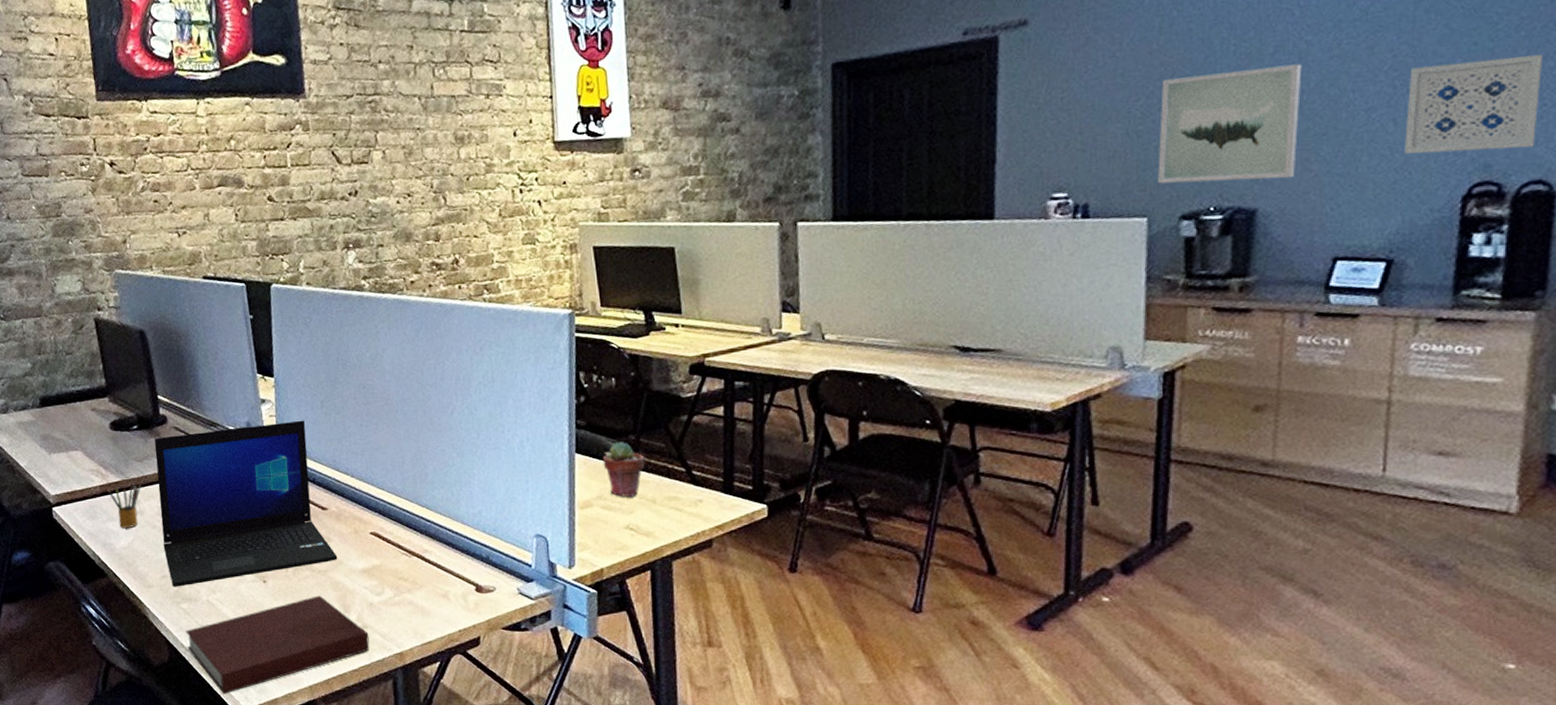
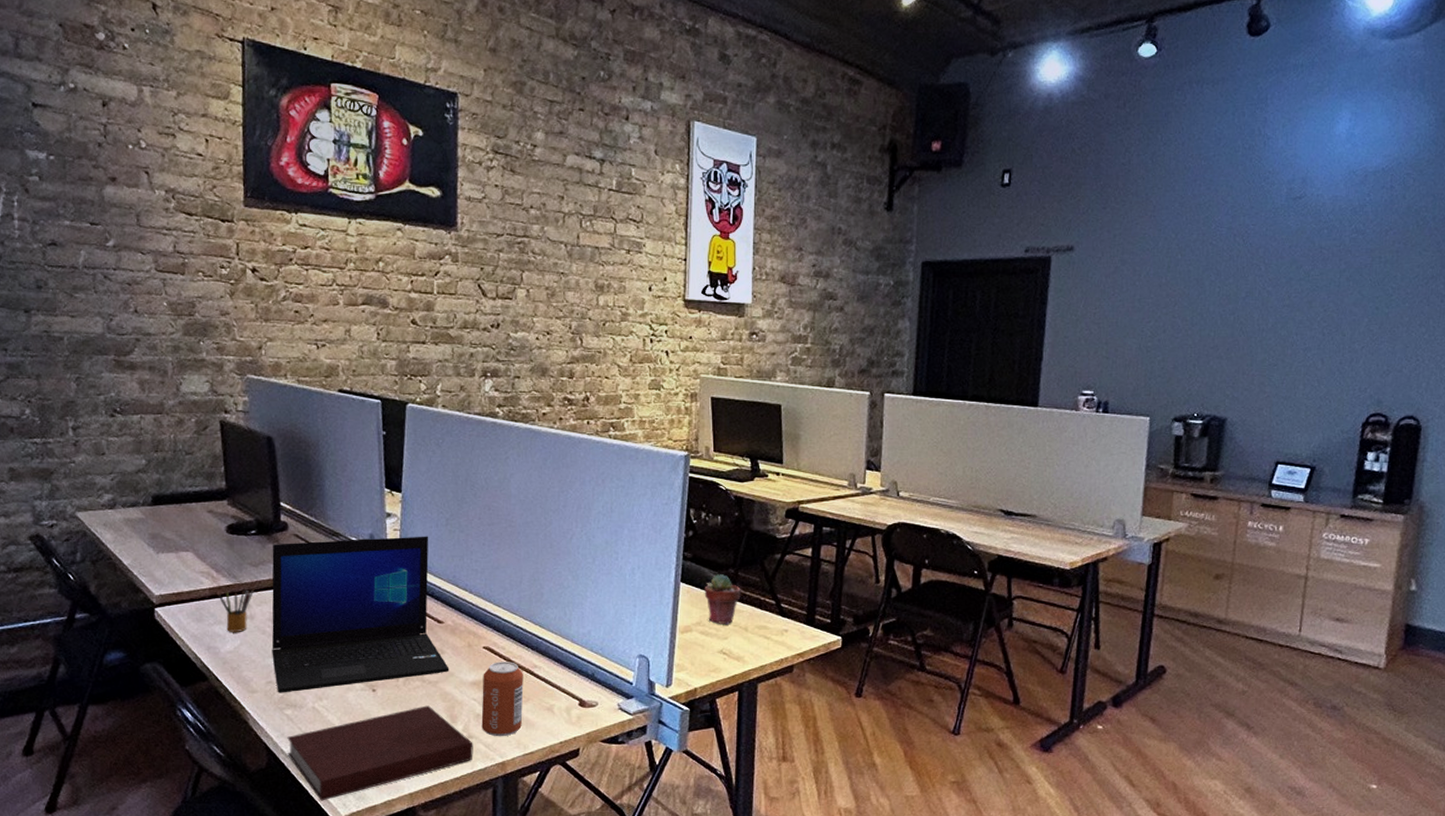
can: none [372,547,417,626] -> present [481,662,524,737]
wall art: present [1158,64,1302,184] -> none [1159,308,1264,397]
wall art: present [1405,54,1544,154] -> none [1327,321,1419,391]

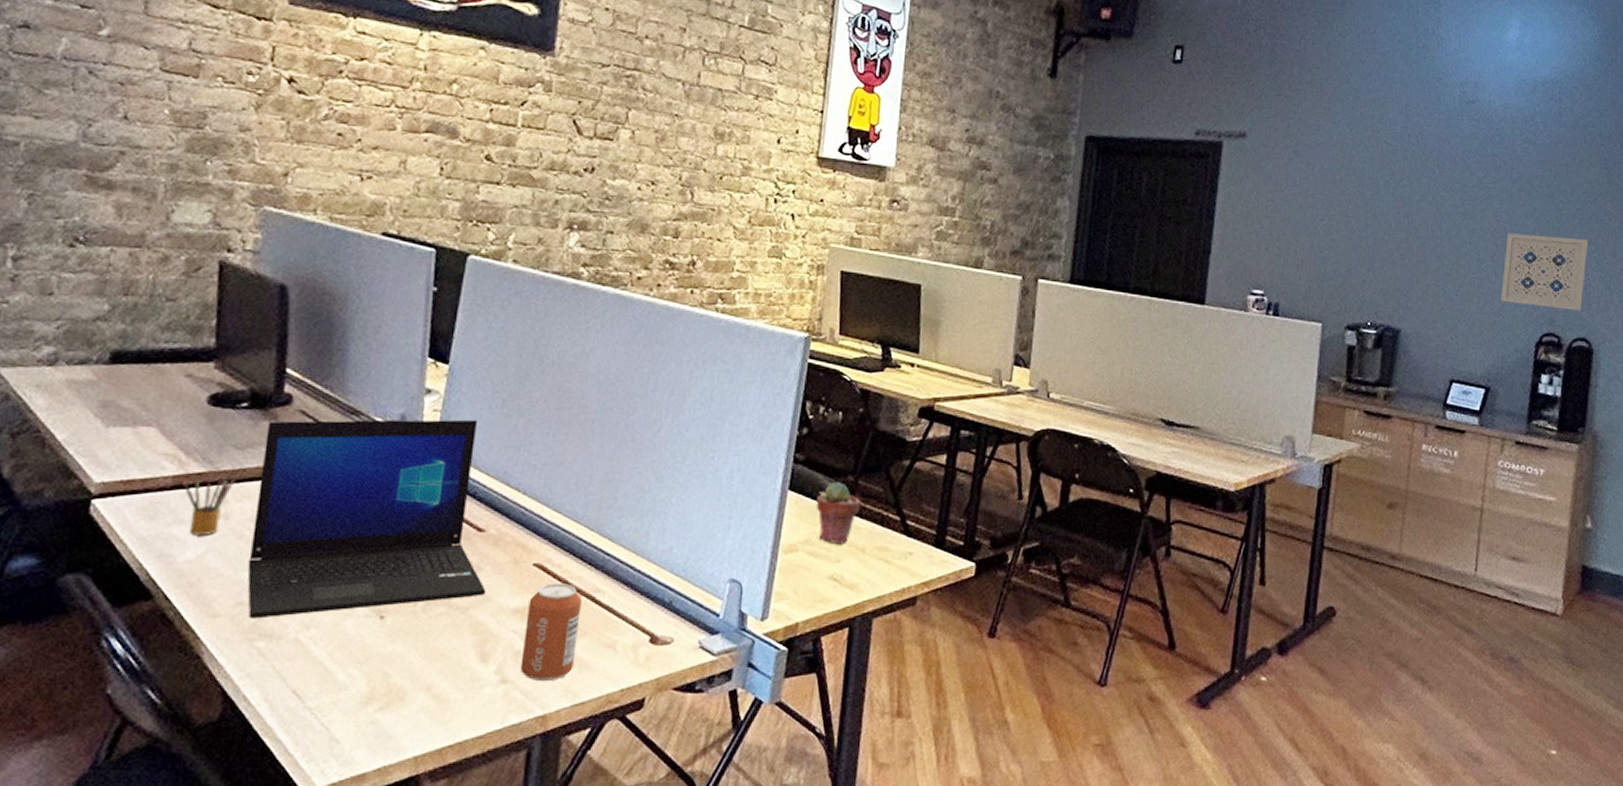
notebook: present [286,705,473,801] -> none [250,639,507,767]
wall art: none [1327,321,1419,391] -> present [1501,233,1589,311]

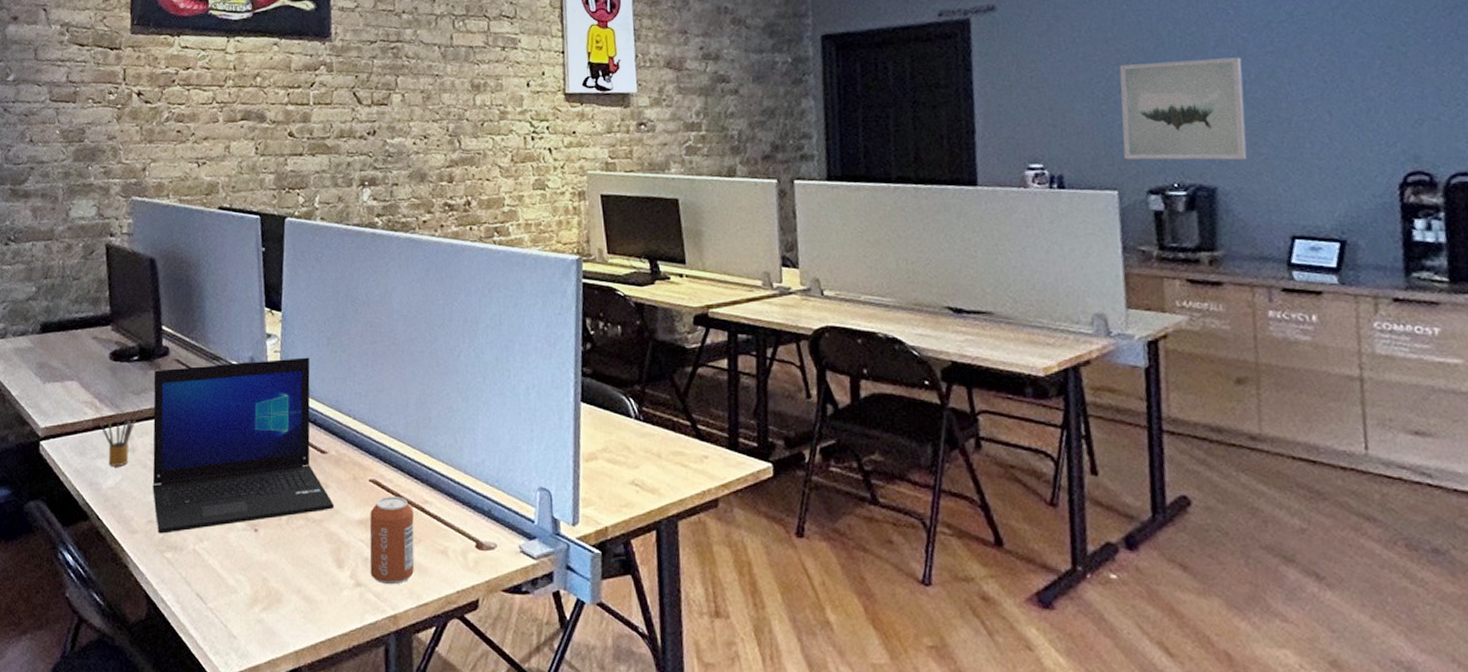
potted succulent: present [816,482,860,545] -> none [608,392,650,451]
wall art: none [1332,207,1438,308] -> present [1119,57,1247,160]
wall art: present [1501,233,1589,311] -> none [1336,60,1456,144]

